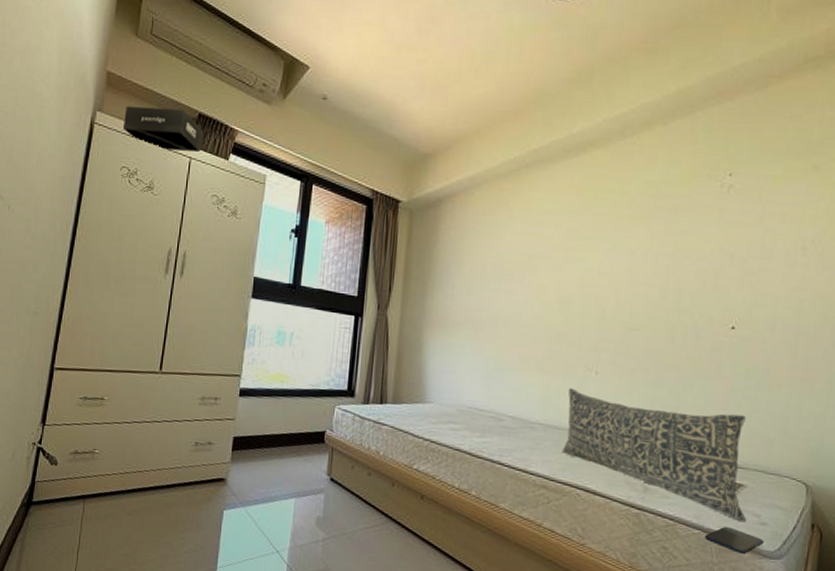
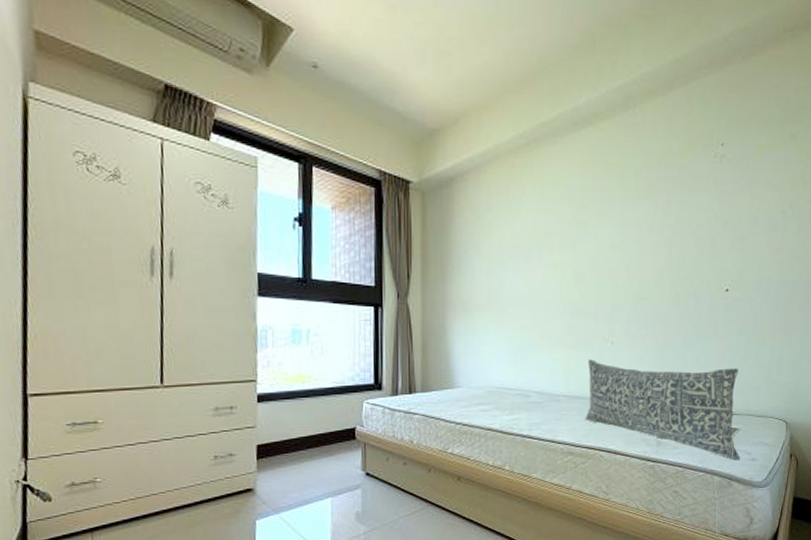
box: present [123,106,203,153] -> none [67,75,174,133]
smartphone: present [705,526,764,555] -> none [708,466,754,488]

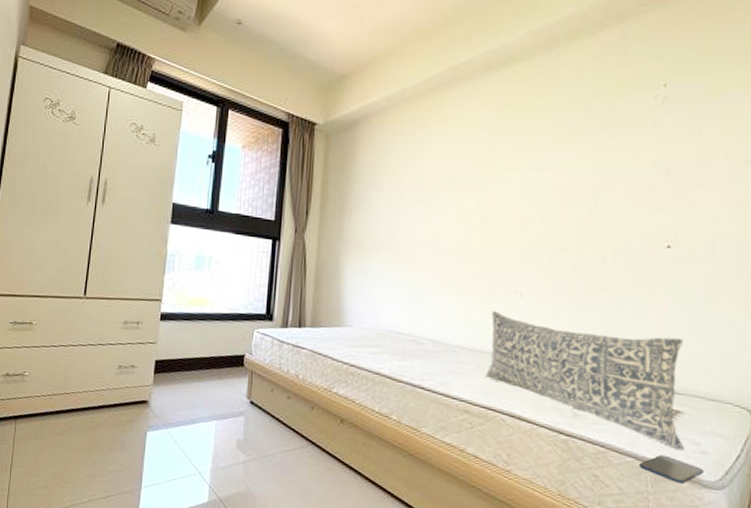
smartphone: none [708,466,754,488] -> present [639,454,704,485]

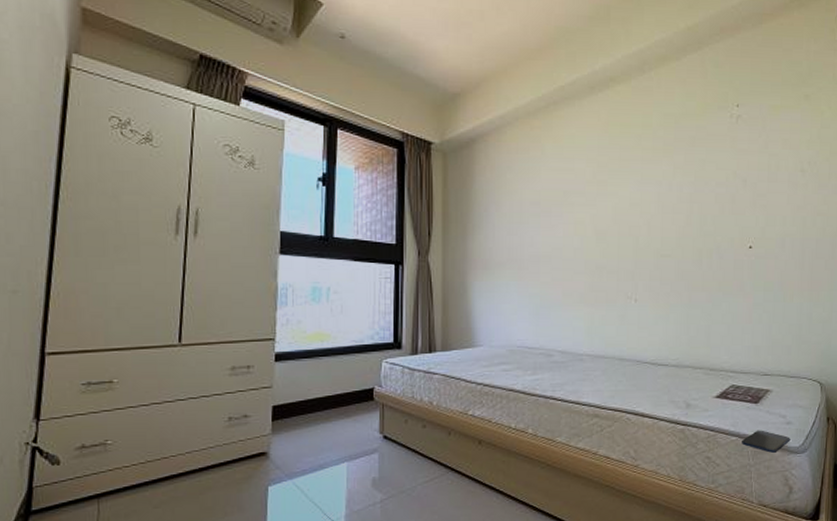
pillow: present [485,311,685,451] -> none [610,317,775,424]

